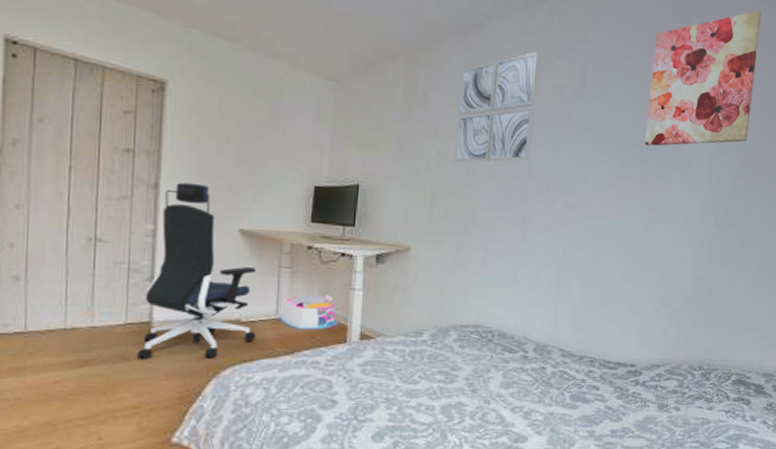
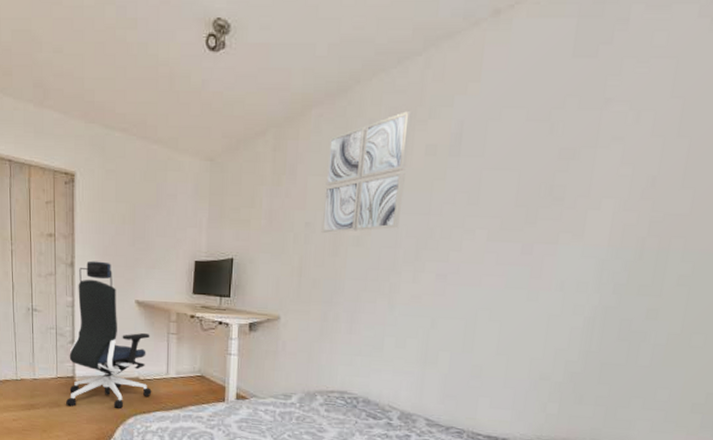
storage bin: present [279,295,339,330] -> none [169,358,218,390]
wall art: present [645,10,761,147] -> none [530,27,697,207]

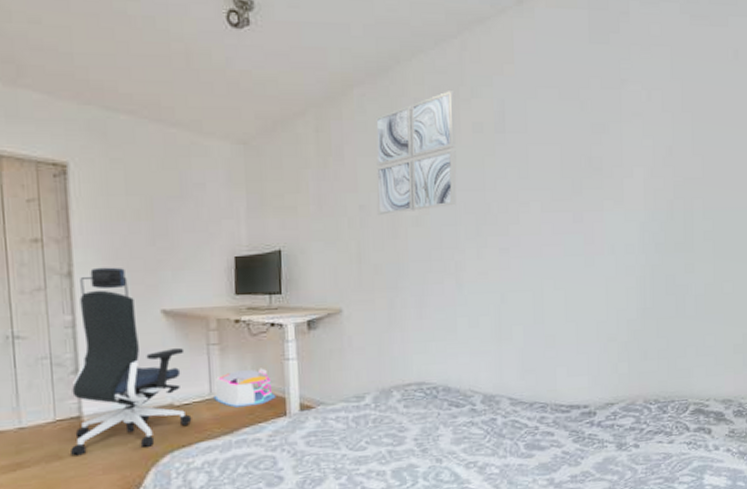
storage bin: none [169,358,218,390] -> present [214,368,276,408]

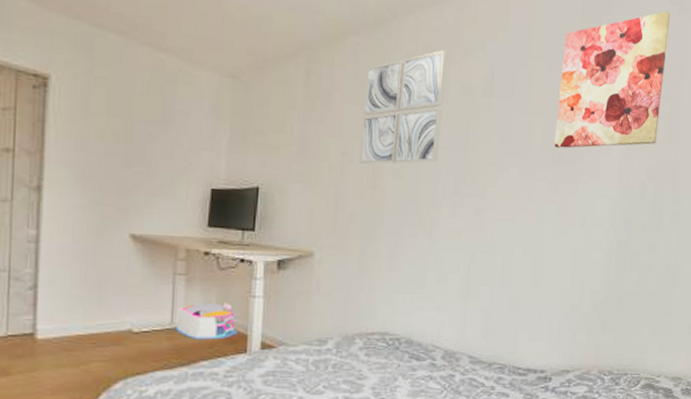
office chair: present [71,267,192,457] -> none [20,184,150,374]
wall art: none [573,21,682,177] -> present [554,10,670,149]

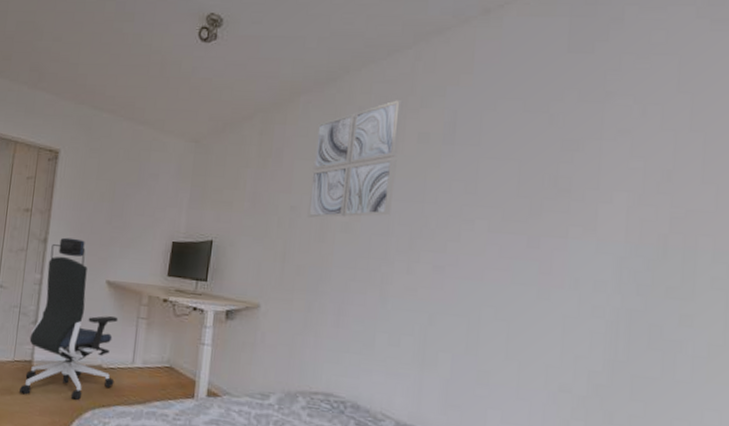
office chair: none [20,184,150,374] -> present [19,237,119,400]
storage bin: present [174,303,238,340] -> none [135,346,188,383]
wall art: present [554,10,670,149] -> none [533,26,697,198]

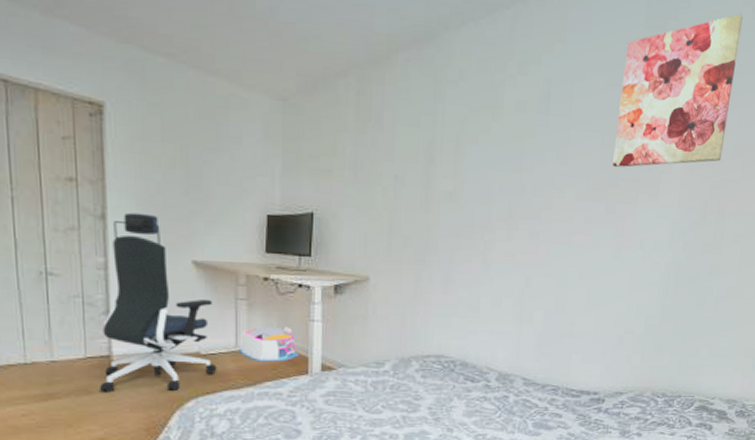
storage bin: none [135,346,188,383] -> present [239,326,299,362]
wall art: present [307,100,403,219] -> none [412,65,502,189]
wall art: none [533,26,697,198] -> present [612,13,743,168]

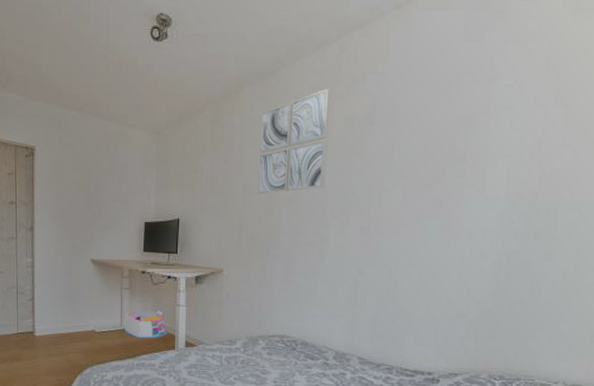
office chair: present [100,212,217,393] -> none [26,225,107,360]
wall art: none [412,65,502,189] -> present [257,88,332,195]
wall art: present [612,13,743,168] -> none [437,16,563,166]

